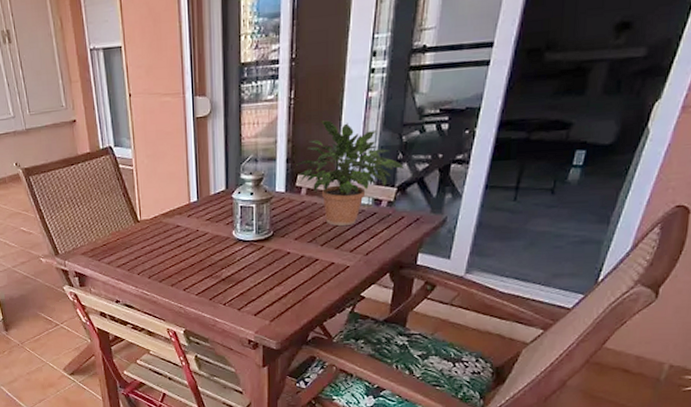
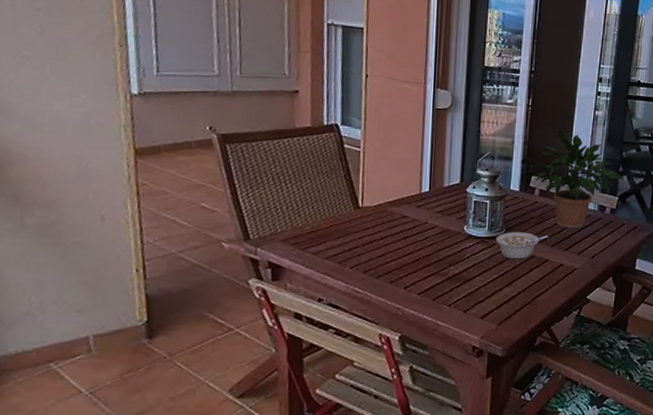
legume: none [263,233,317,261] -> present [495,232,548,260]

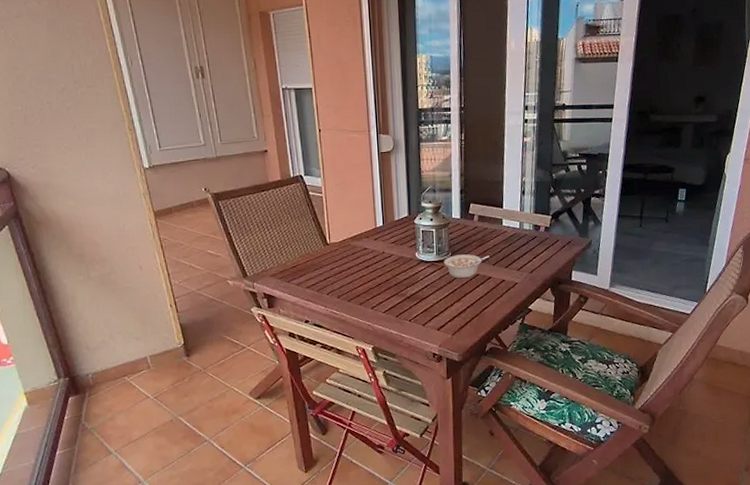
potted plant: present [531,129,625,229] -> none [469,159,557,249]

